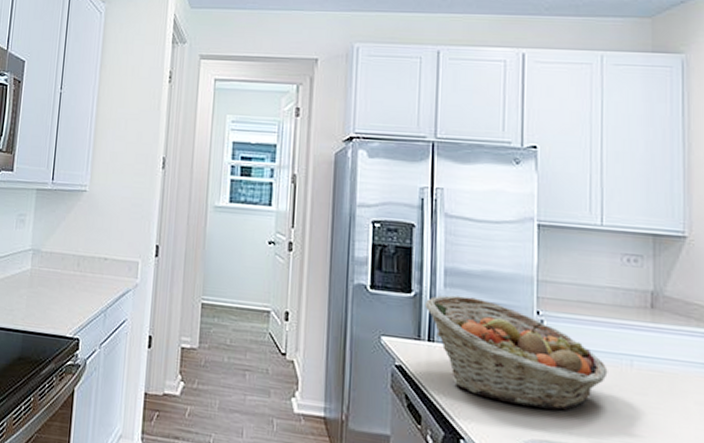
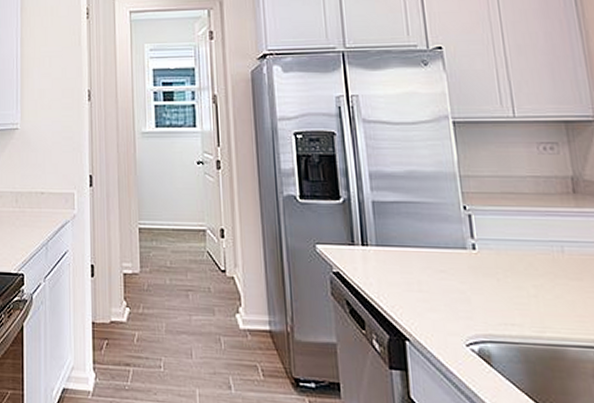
fruit basket: present [424,295,608,410] -> none [354,198,541,303]

